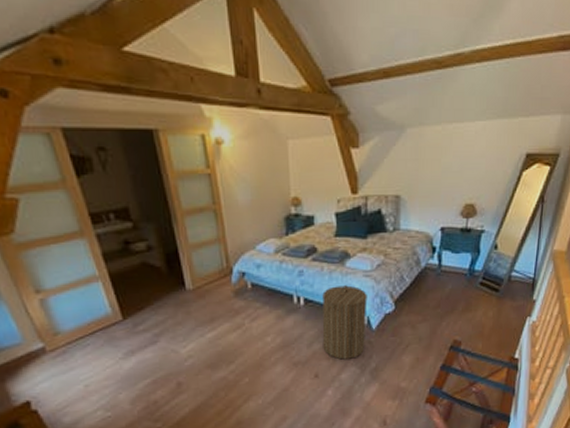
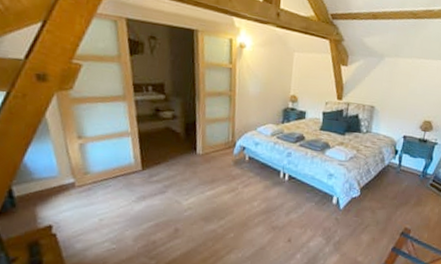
laundry hamper: present [322,285,367,360] -> none [298,169,340,231]

